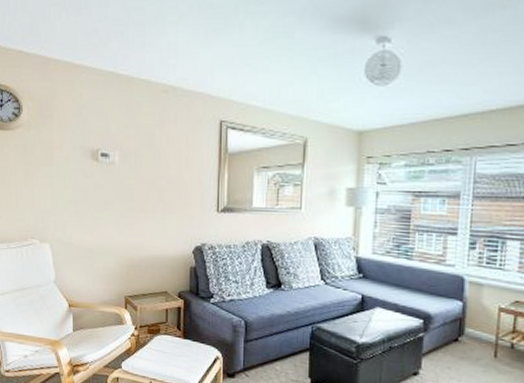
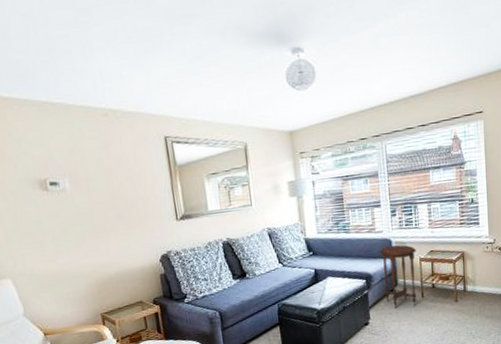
side table: none [445,284,496,366] -> present [379,245,417,309]

